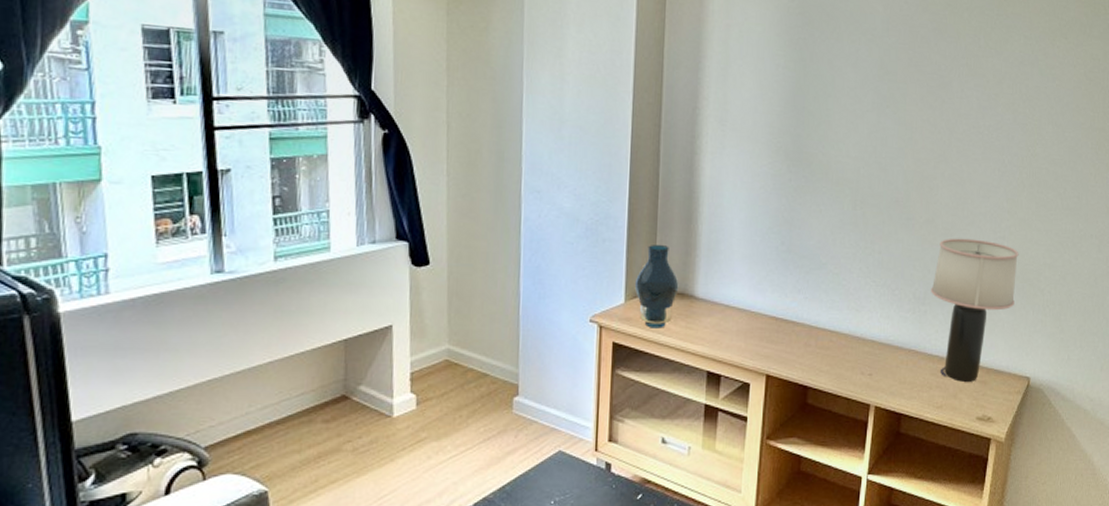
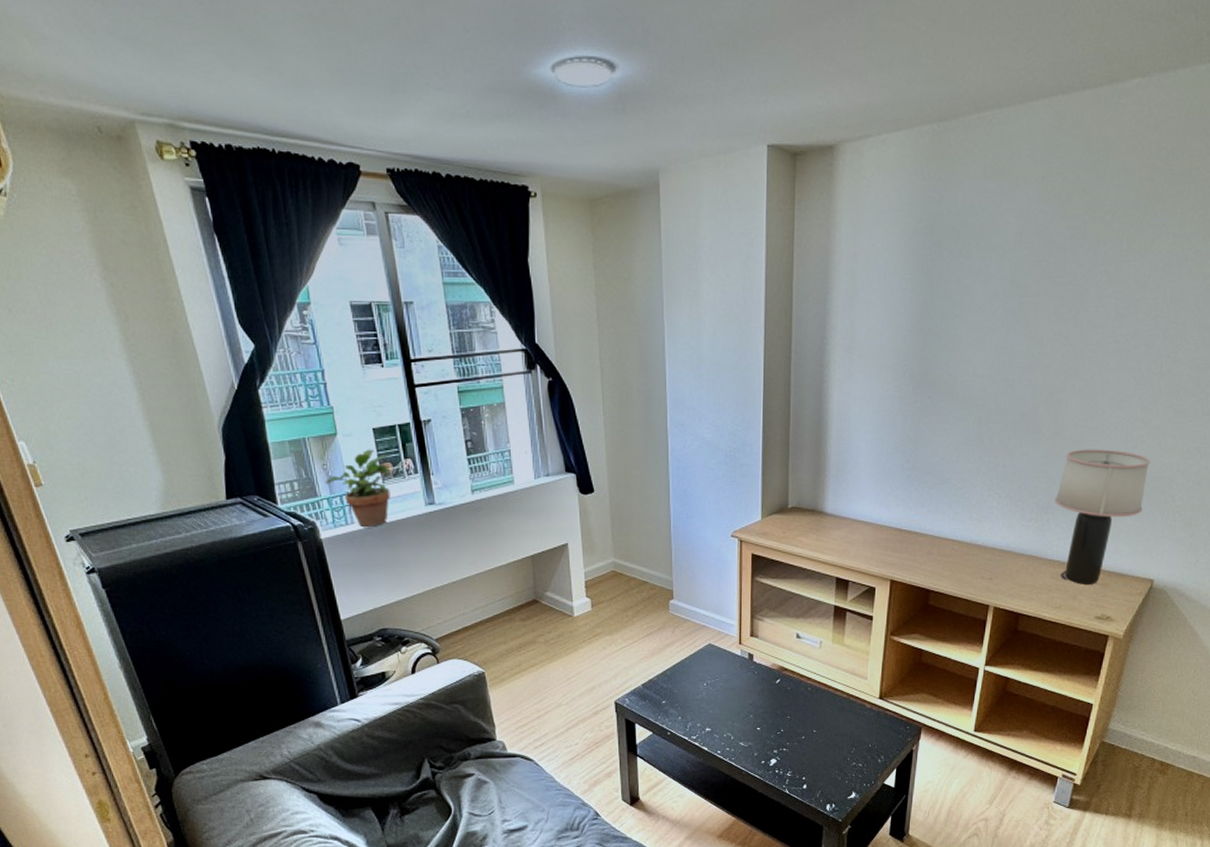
potted plant: none [75,200,170,298] -> present [324,449,391,526]
vase: present [634,244,679,329] -> none [770,466,810,541]

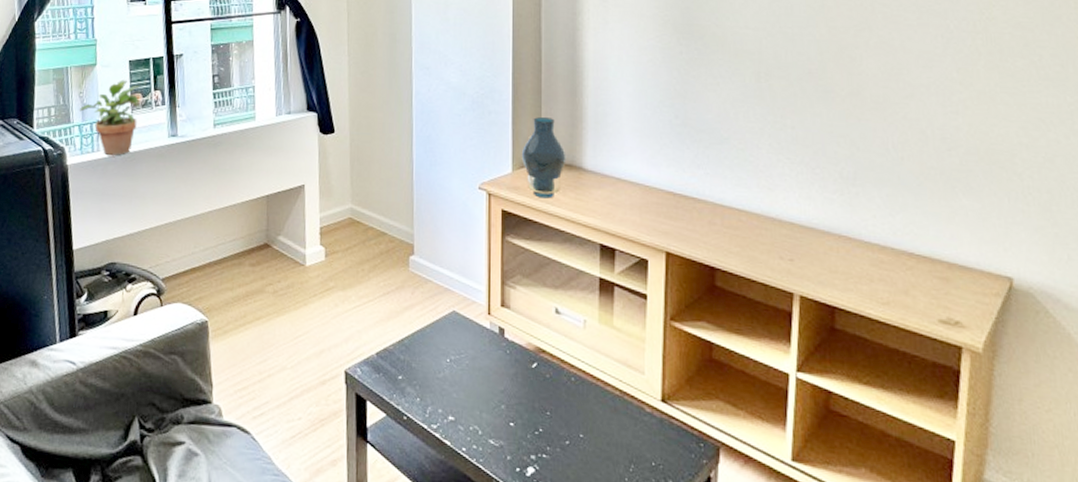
vase: none [770,466,810,541] -> present [521,116,566,199]
table lamp: present [1055,449,1151,584] -> none [862,112,981,277]

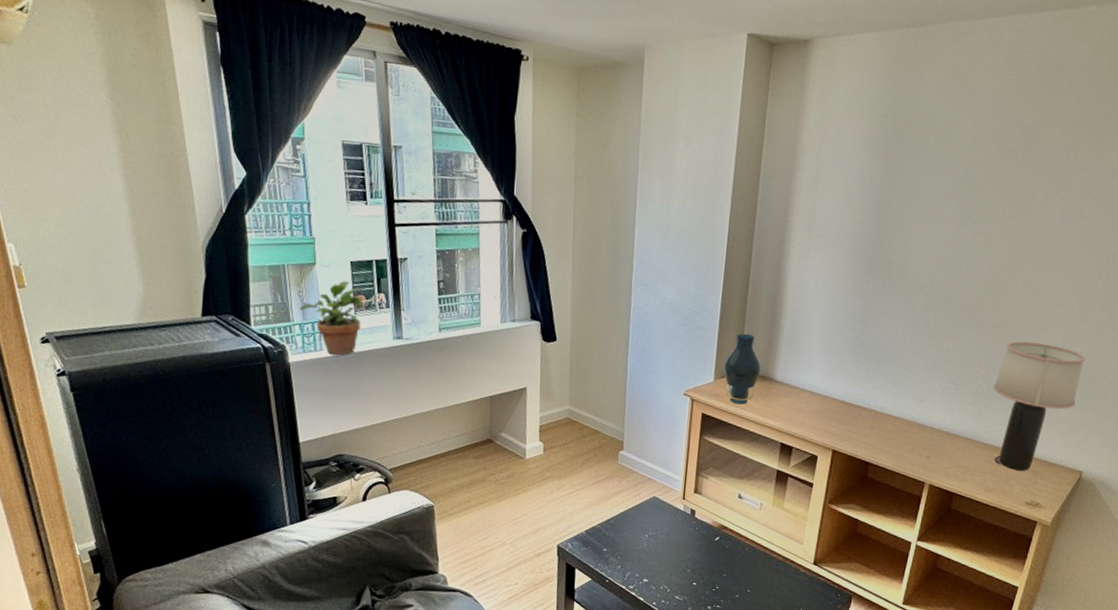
table lamp: none [862,112,981,277] -> present [993,341,1086,471]

